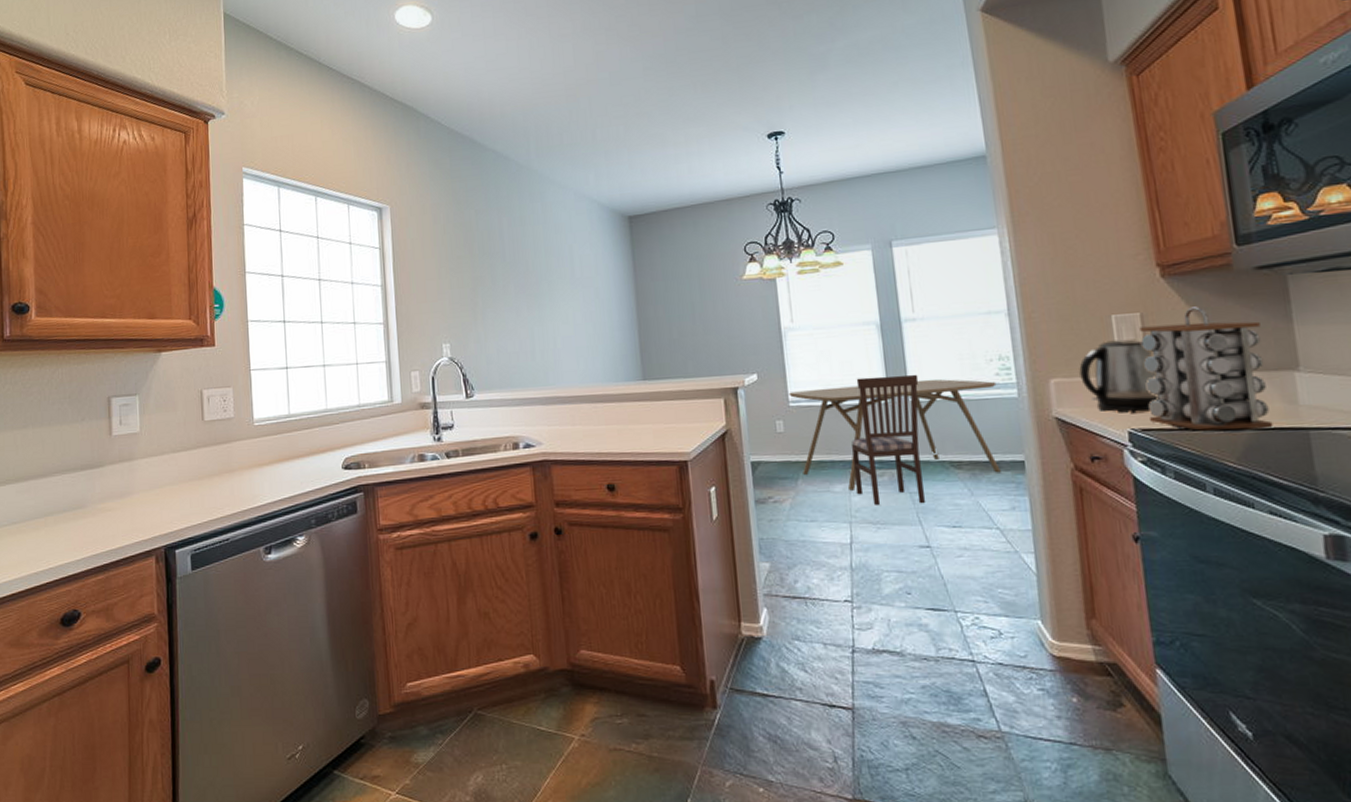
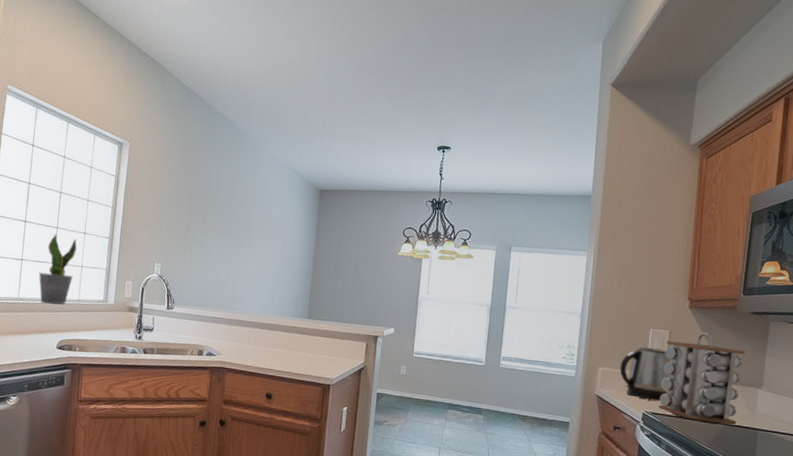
potted plant: none [308,329,348,416] -> present [38,233,77,304]
dining table: present [788,379,1001,491] -> none [413,346,562,428]
dining chair: present [852,374,926,505] -> none [449,344,510,442]

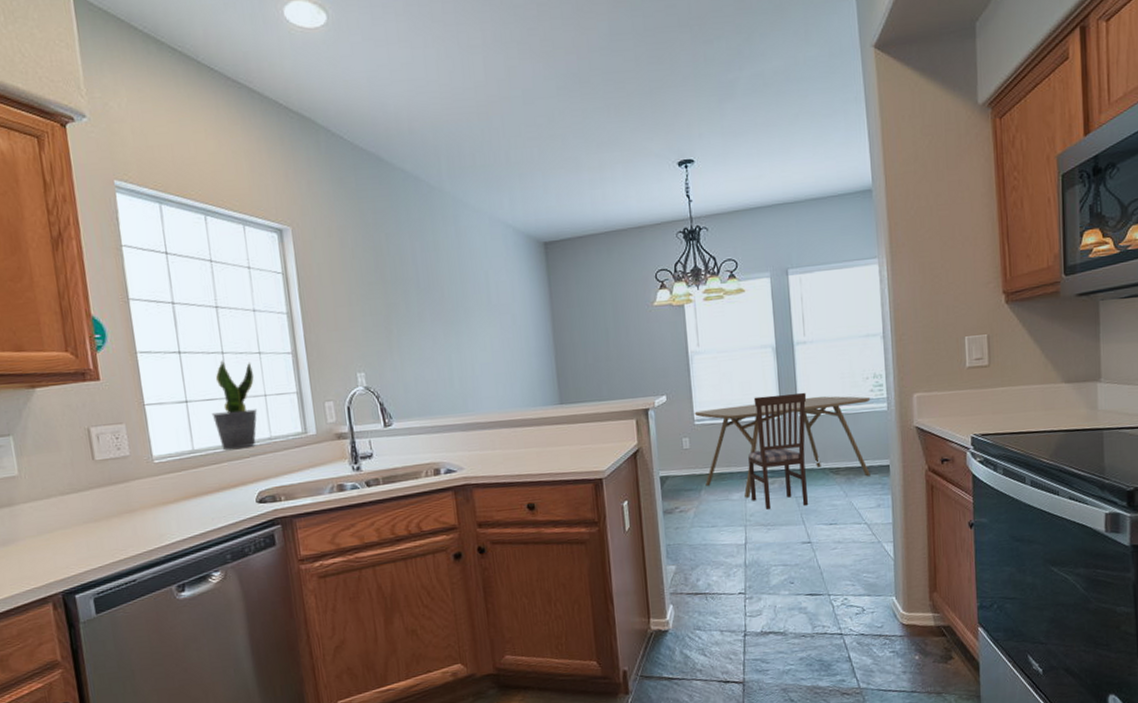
dining table: none [413,346,562,428] -> present [694,396,871,498]
dining chair: none [449,344,510,442] -> present [748,392,809,509]
kettle: present [620,347,672,402] -> none [937,357,997,422]
spice rack: present [659,332,745,425] -> none [986,328,1078,434]

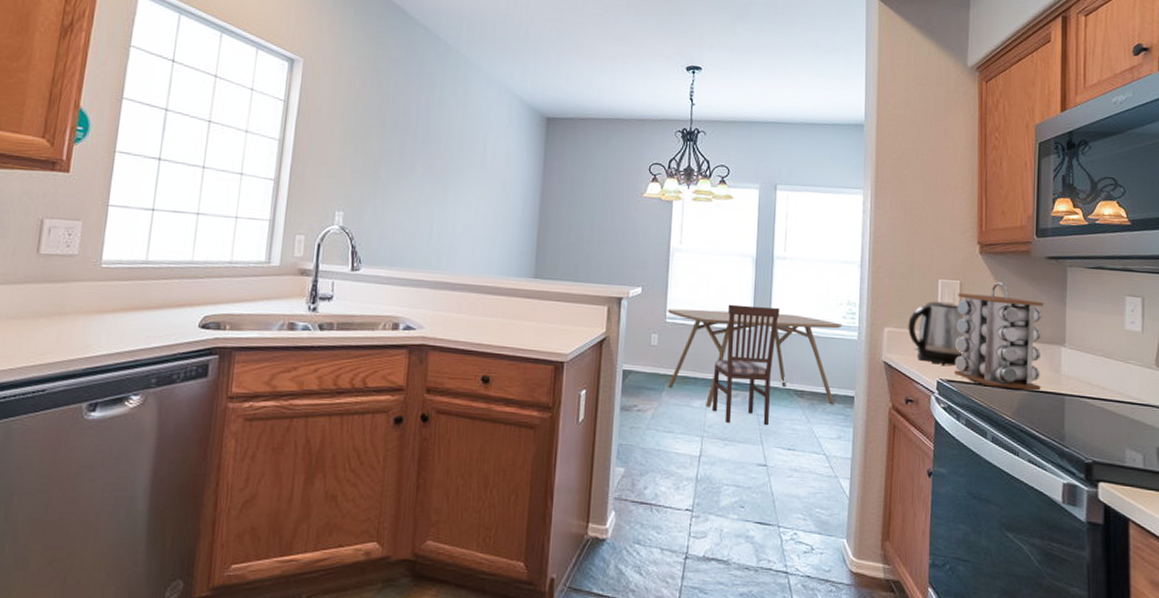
potted plant: present [211,360,257,450] -> none [175,174,231,268]
kettle: none [937,357,997,422] -> present [908,301,965,367]
spice rack: none [986,328,1078,434] -> present [955,282,1044,391]

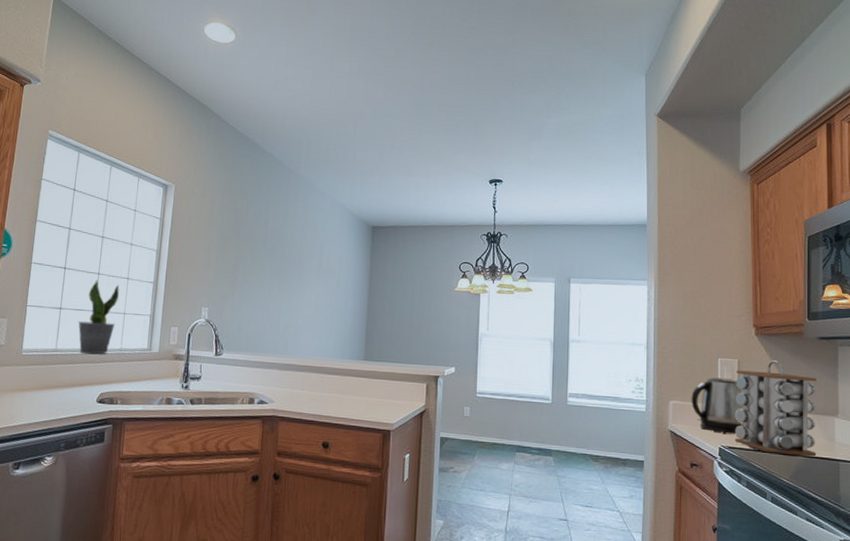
potted plant: none [175,174,231,268] -> present [78,279,120,355]
dining table: present [667,309,842,407] -> none [477,385,632,470]
dining chair: present [712,304,780,426] -> none [518,381,576,486]

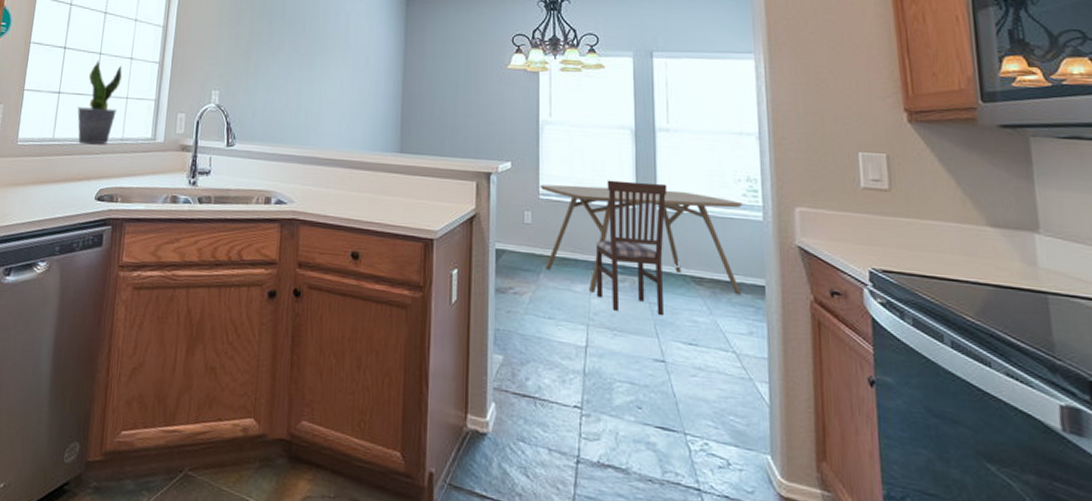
dining table: none [477,385,632,470] -> present [540,184,743,295]
dining chair: none [518,381,576,486] -> present [595,180,668,316]
kettle: present [691,377,744,435] -> none [824,177,902,255]
spice rack: present [735,360,817,457] -> none [885,155,1013,287]

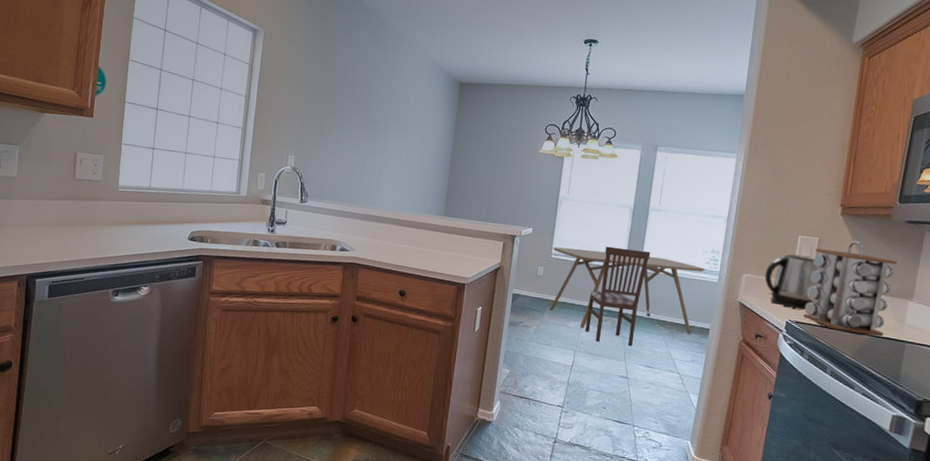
potted plant: present [77,60,122,145] -> none [170,122,210,195]
kettle: none [824,177,902,255] -> present [764,254,820,311]
spice rack: none [885,155,1013,287] -> present [803,241,897,337]

